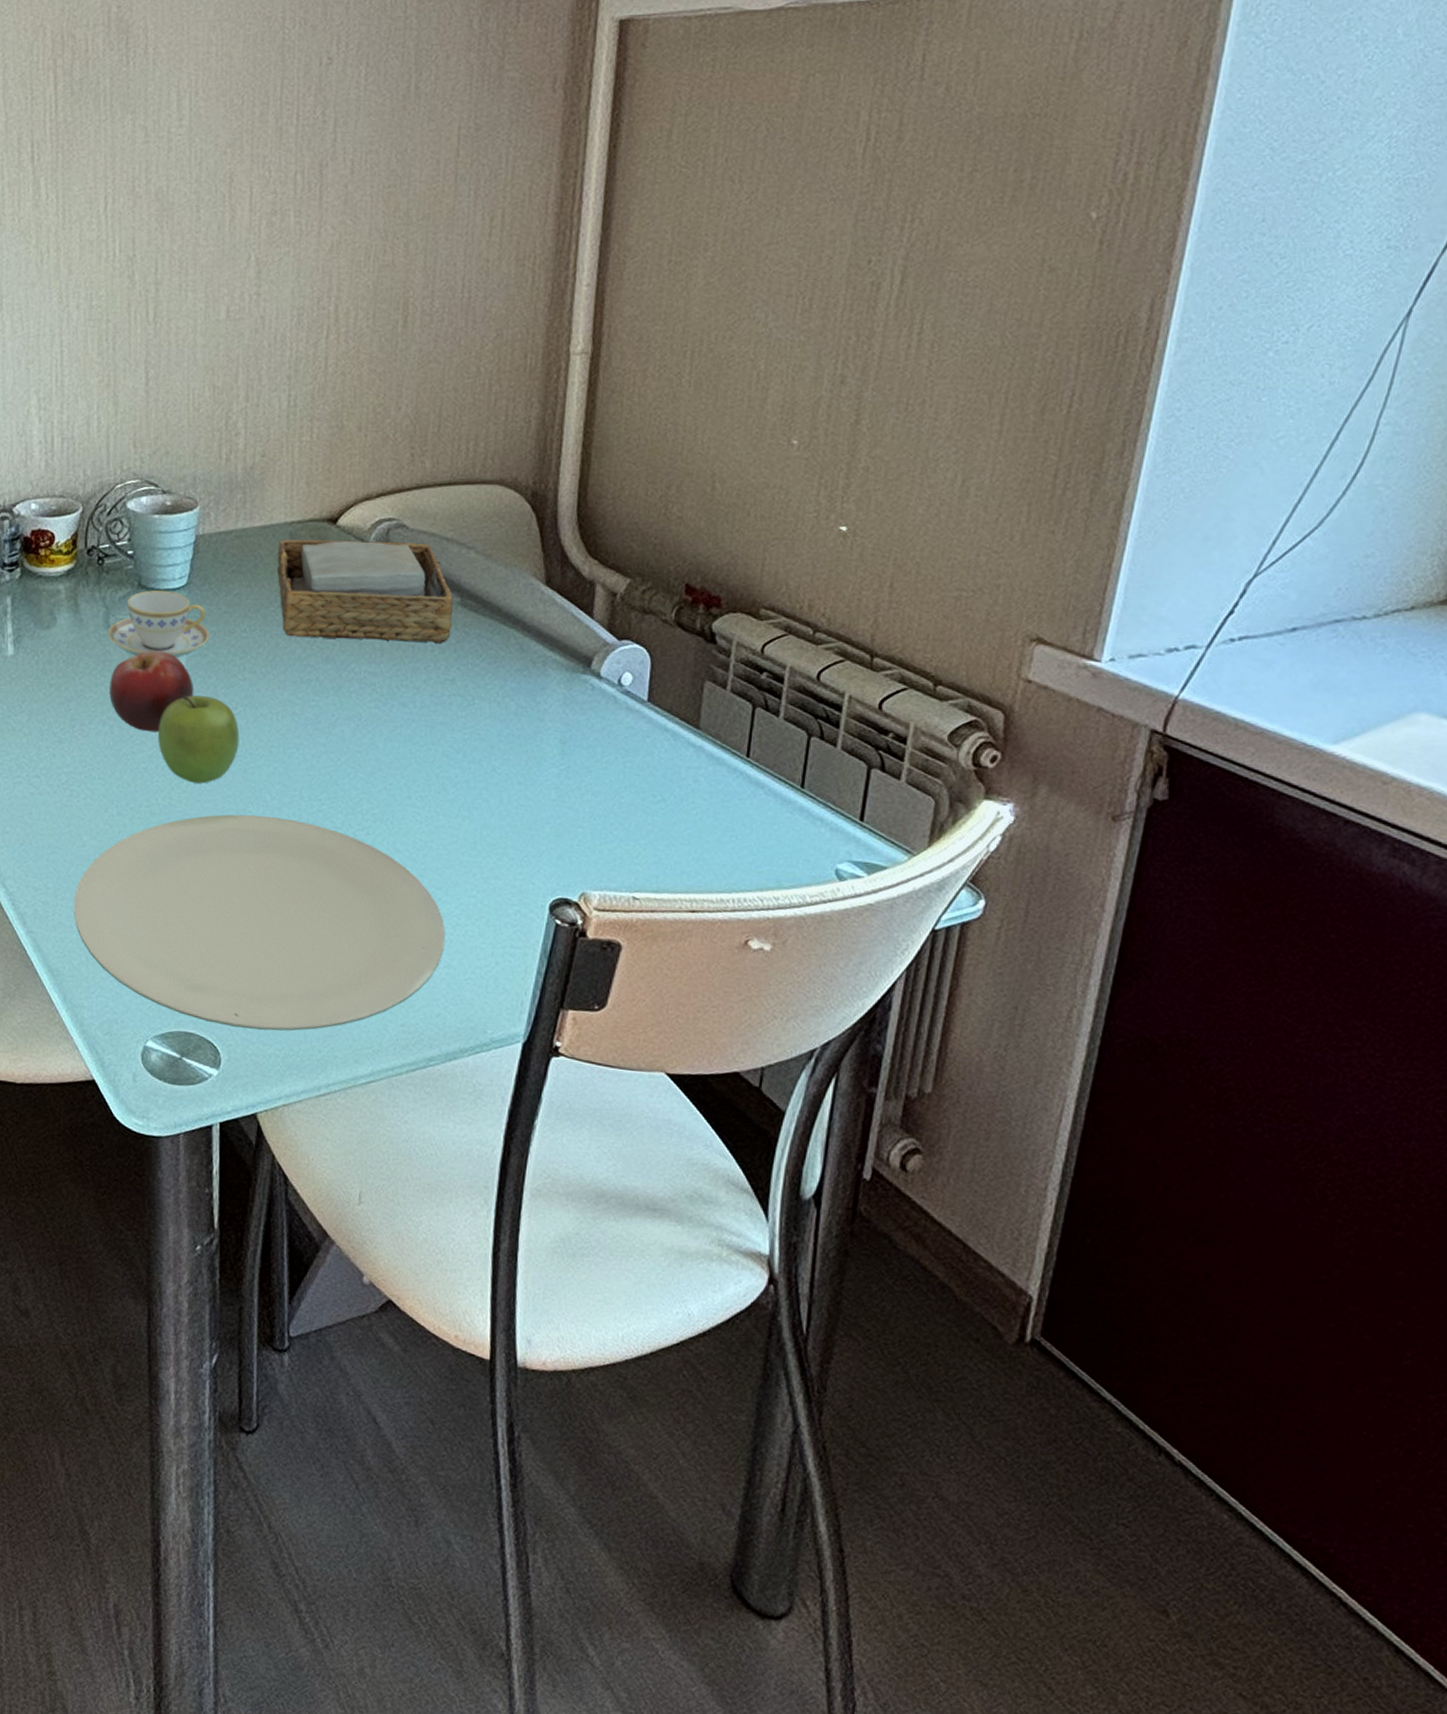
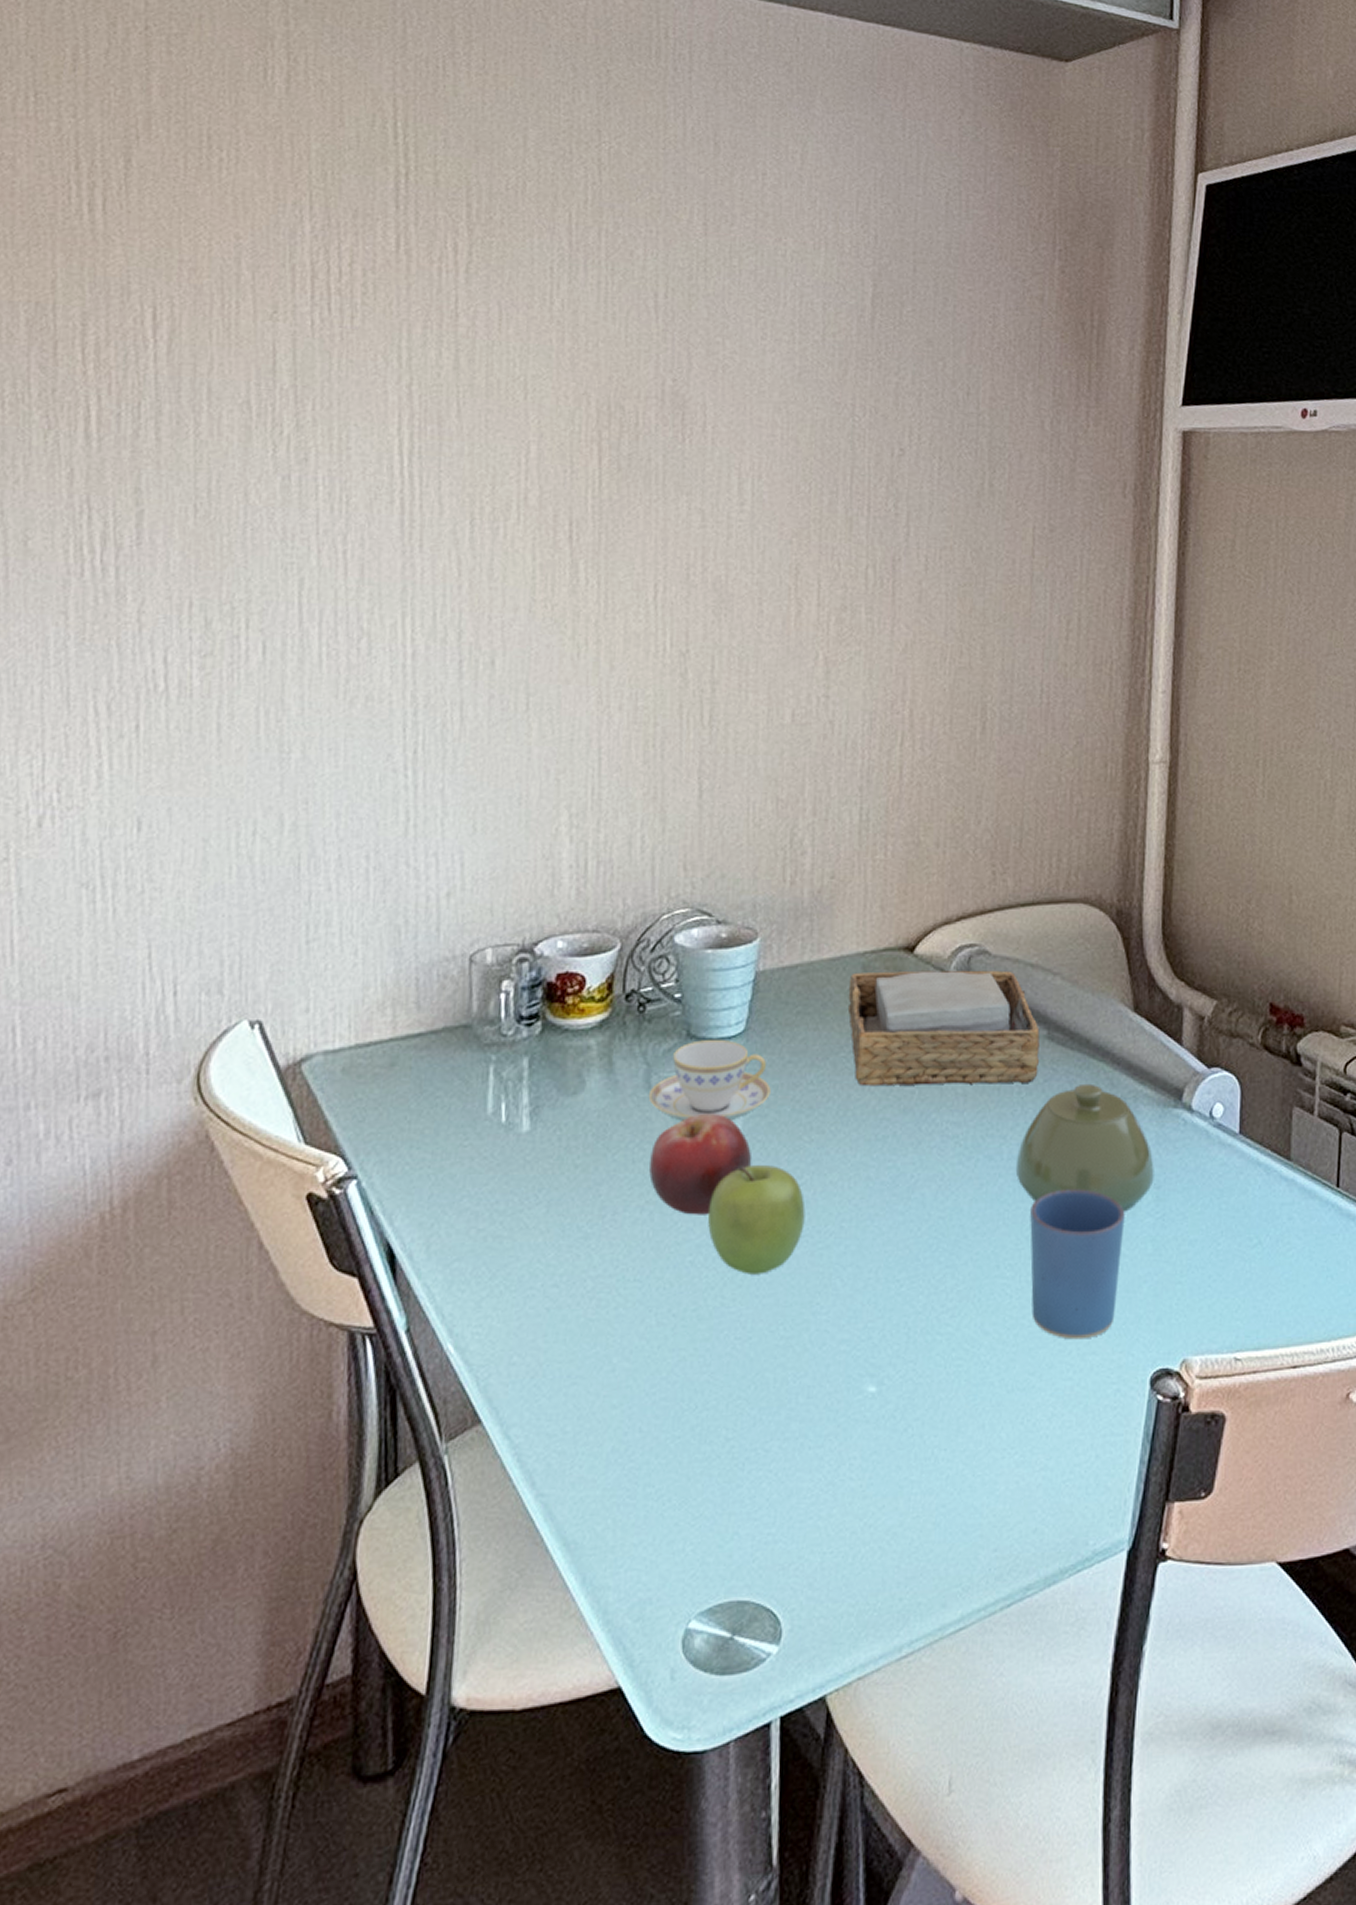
plate: present [74,814,445,1031] -> none [598,1308,1040,1585]
sugar bowl: none [427,646,561,762] -> present [1015,1083,1154,1212]
mug: none [439,736,531,866] -> present [1030,1189,1125,1340]

